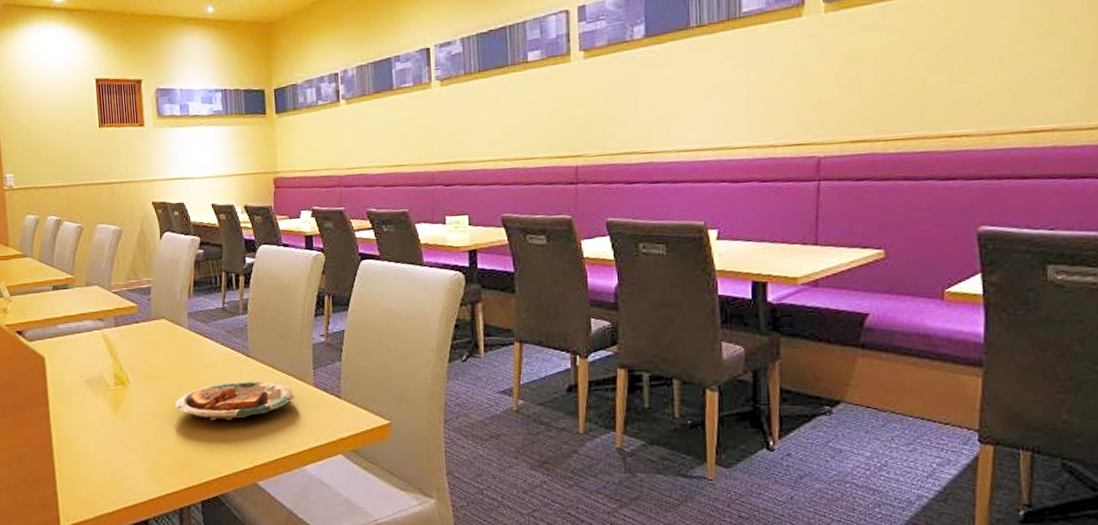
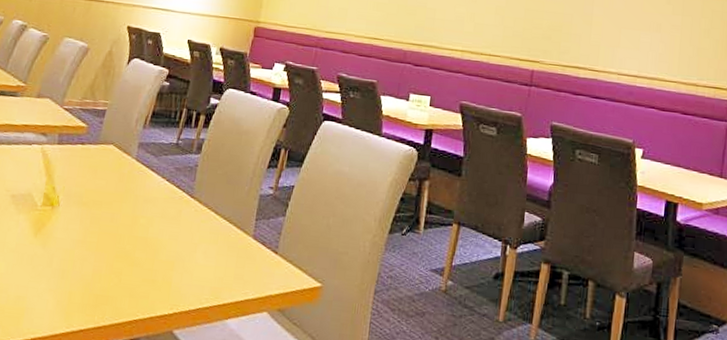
plate: present [173,382,295,421] -> none [101,220,232,261]

